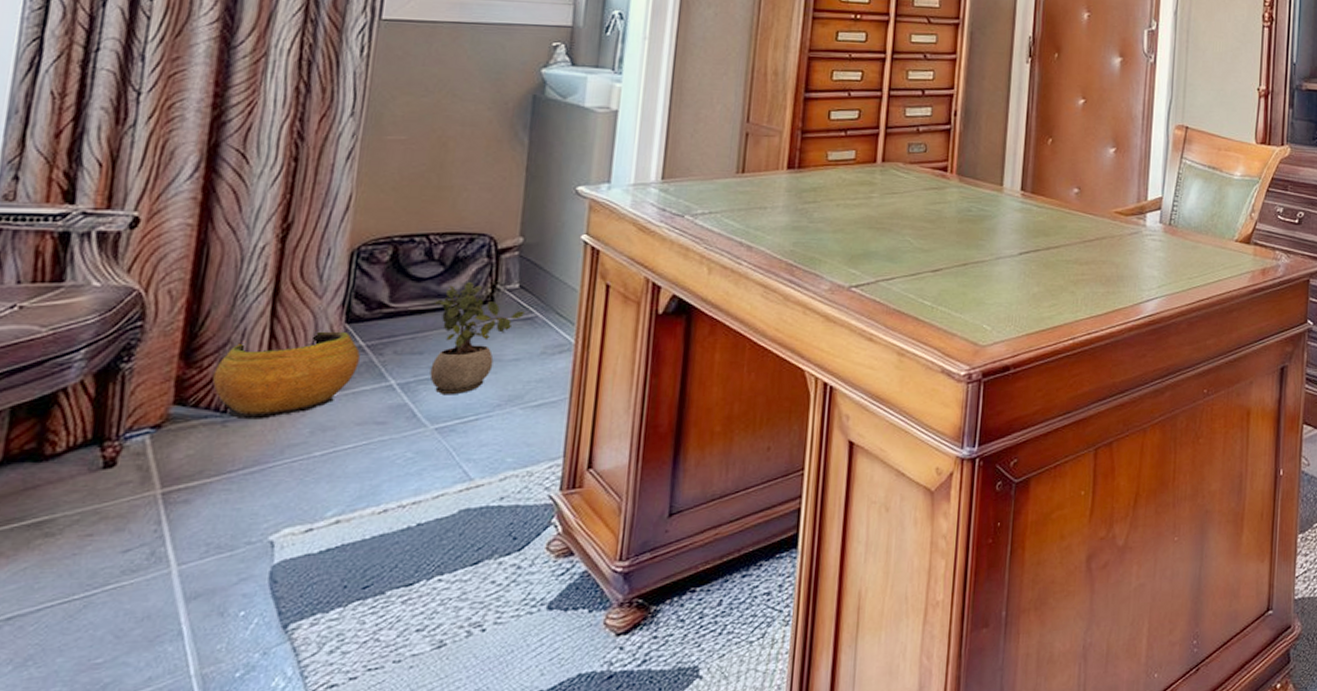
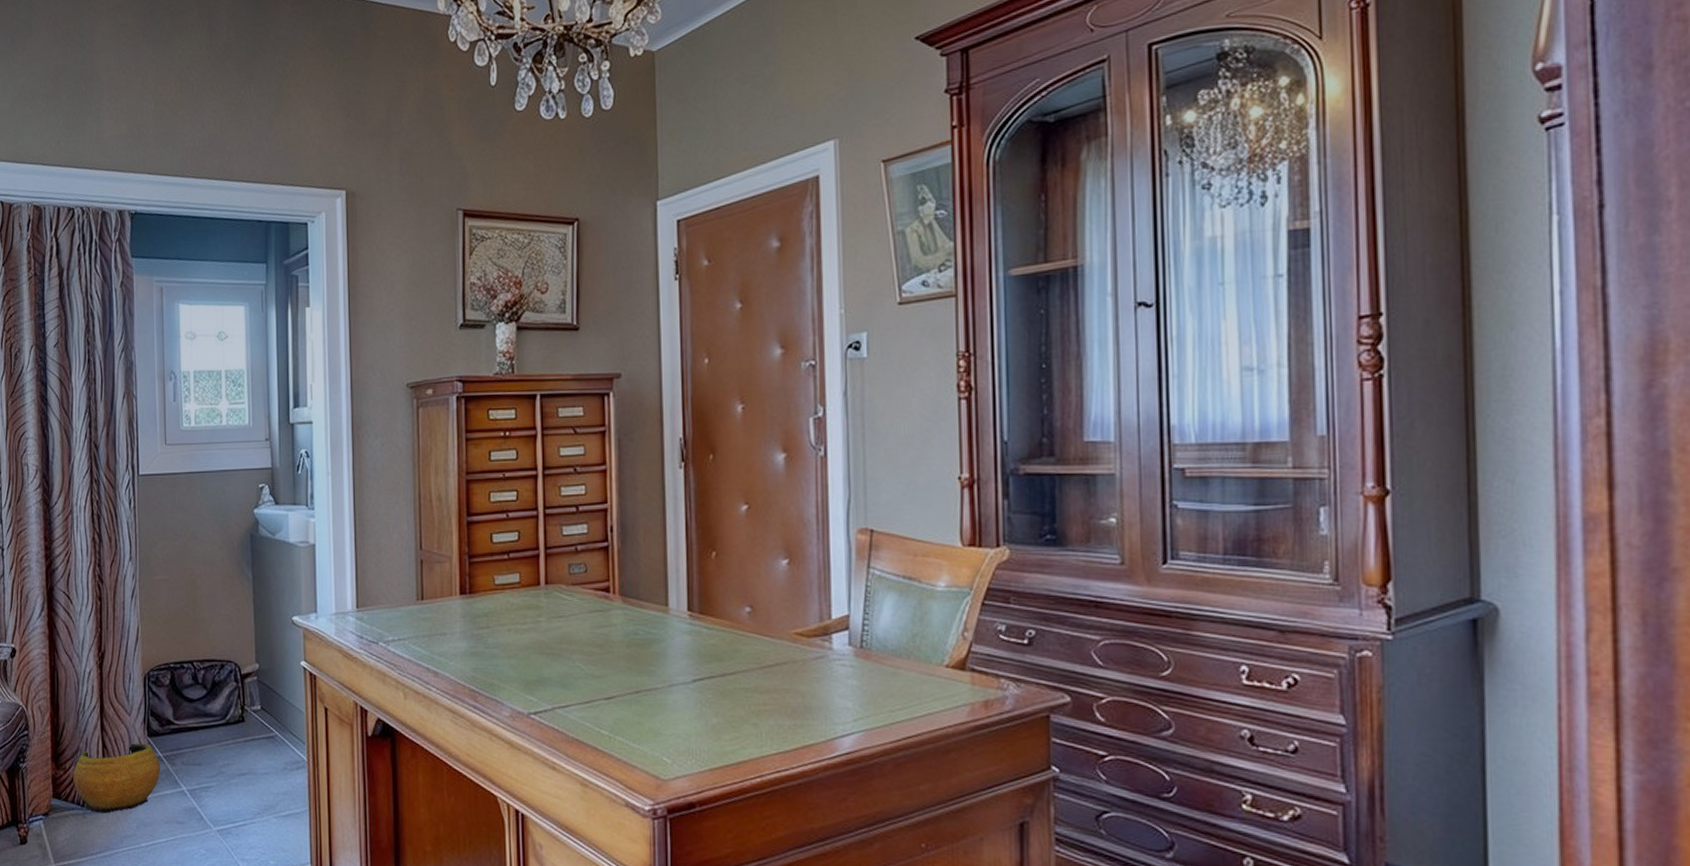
potted plant: present [429,282,525,395] -> none [204,704,267,802]

